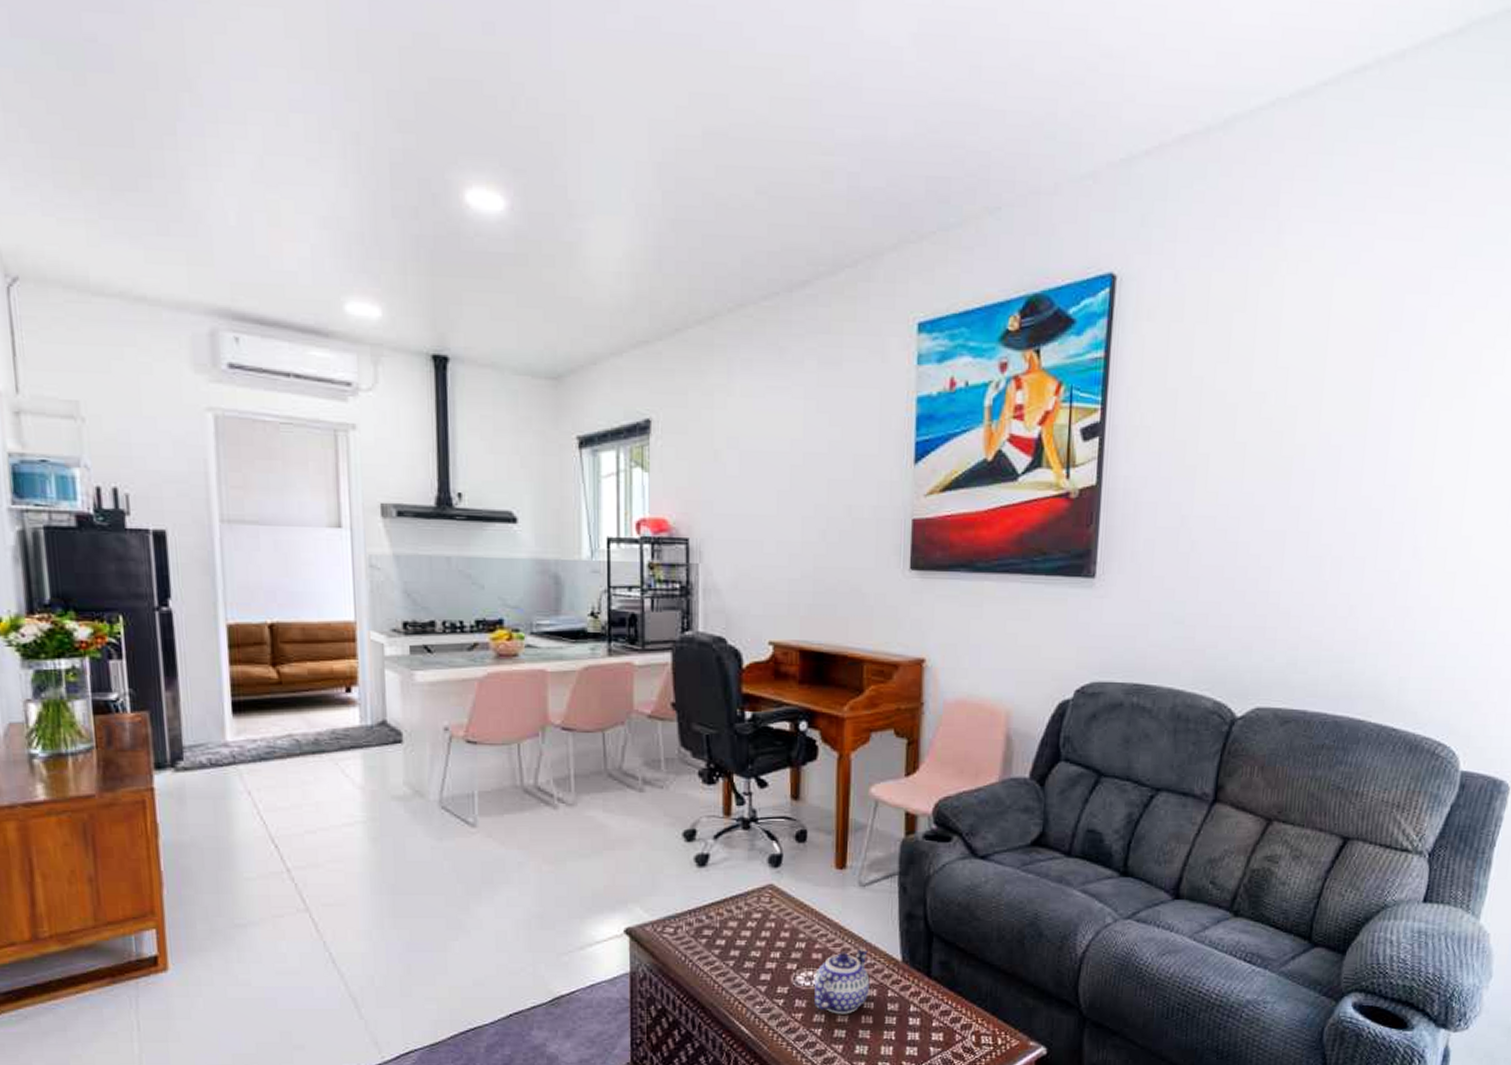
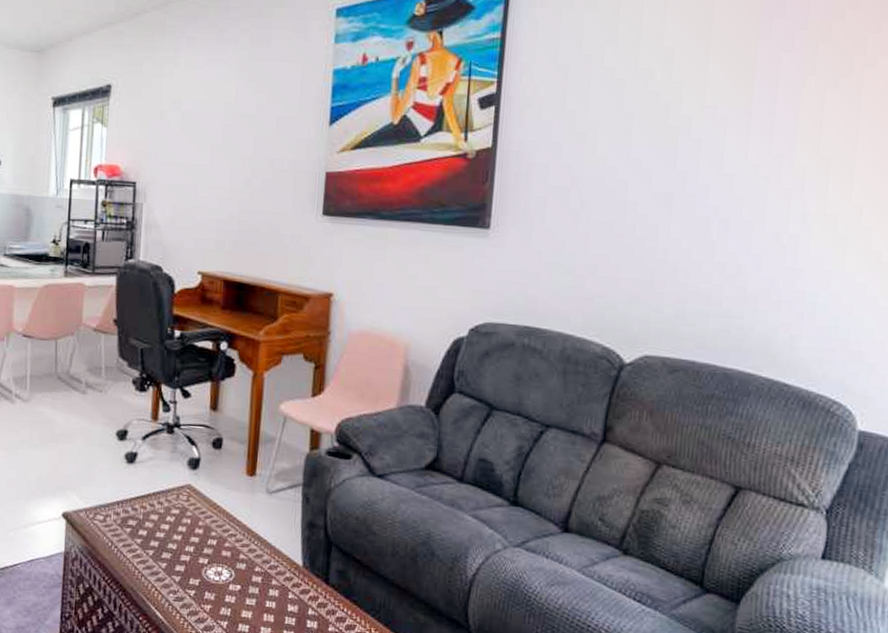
teapot: present [813,949,870,1014] -> none [222,551,273,611]

